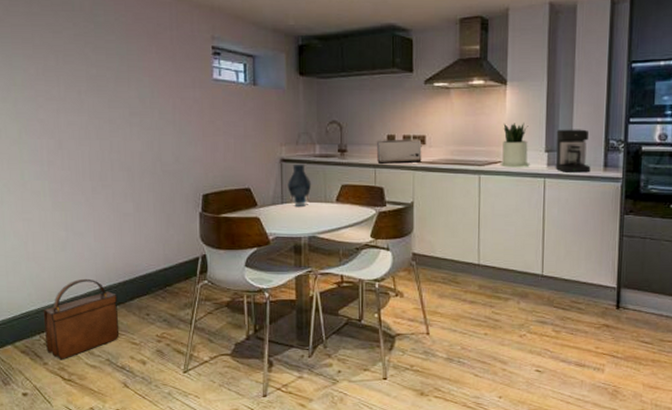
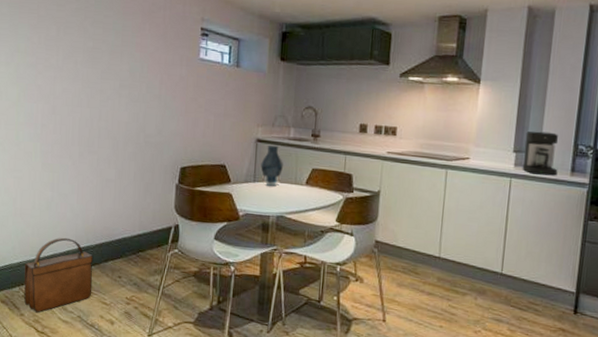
toaster: present [376,139,422,165] -> none [348,128,393,153]
planter: present [499,123,530,168] -> none [467,120,497,167]

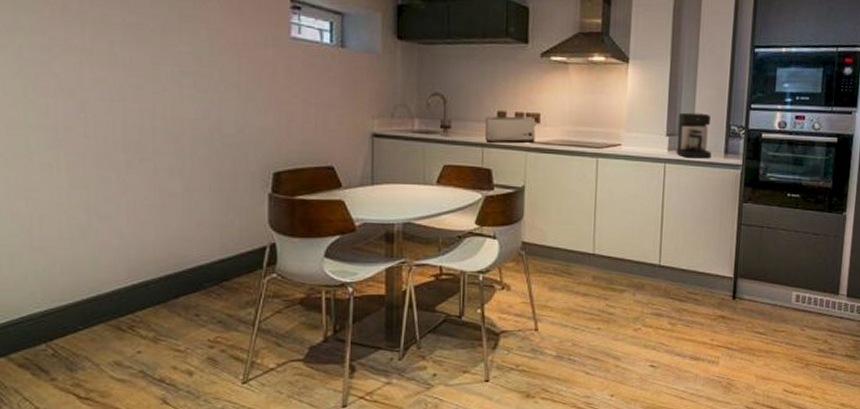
handbag: present [24,237,94,313] -> none [52,272,158,375]
vase: present [260,145,284,188] -> none [379,140,409,190]
toaster: none [348,128,393,153] -> present [484,116,536,144]

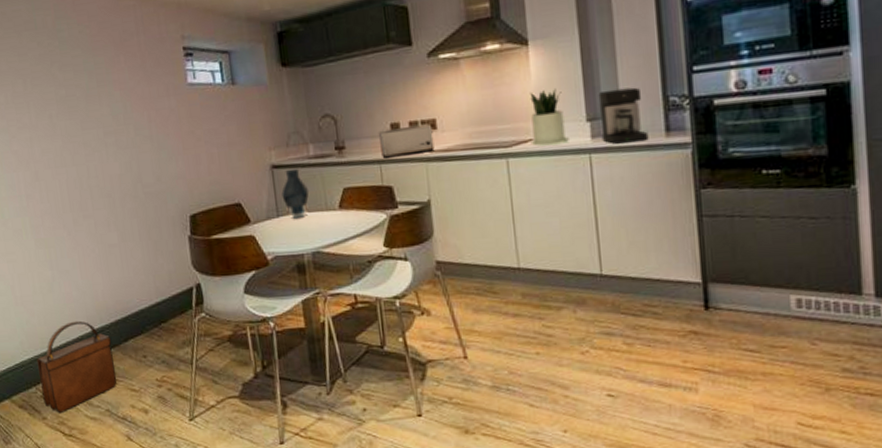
handbag: none [52,272,158,375] -> present [36,320,117,414]
vase: none [379,140,409,190] -> present [281,168,310,220]
planter: none [619,103,650,152] -> present [529,89,569,147]

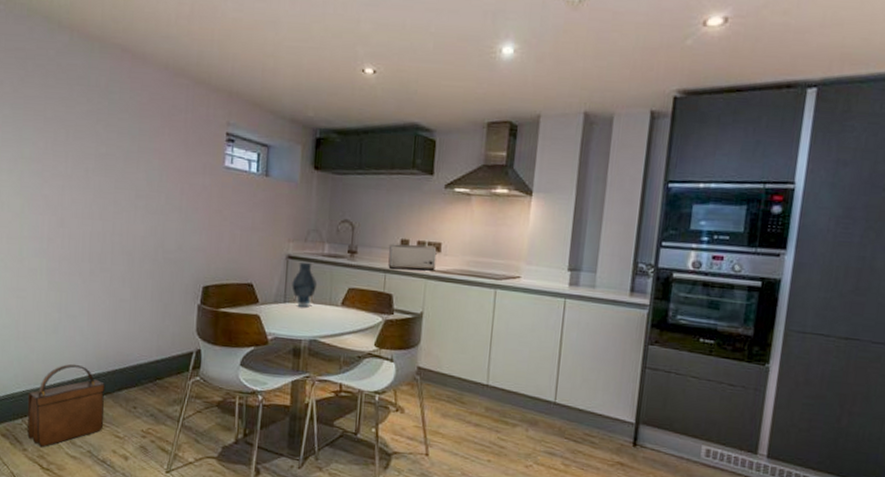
planter: present [529,89,569,147] -> none [518,236,551,286]
coffee maker: present [598,87,649,144] -> none [577,247,616,297]

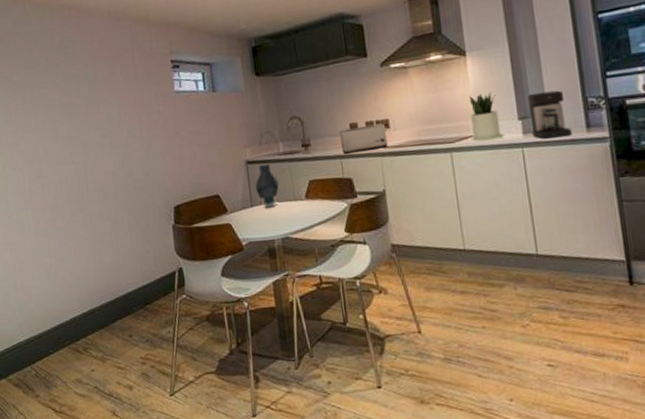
handbag: present [27,363,106,448] -> none [32,303,105,392]
planter: none [518,236,551,286] -> present [468,92,504,142]
coffee maker: none [577,247,616,297] -> present [527,90,572,139]

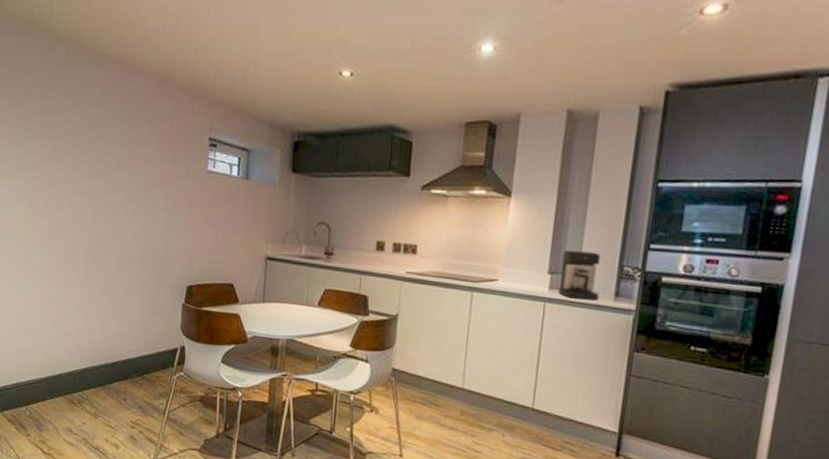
vase: present [255,163,280,209] -> none [270,263,295,309]
toaster: present [339,123,388,155] -> none [364,245,413,273]
planter: present [468,92,504,142] -> none [495,238,530,289]

